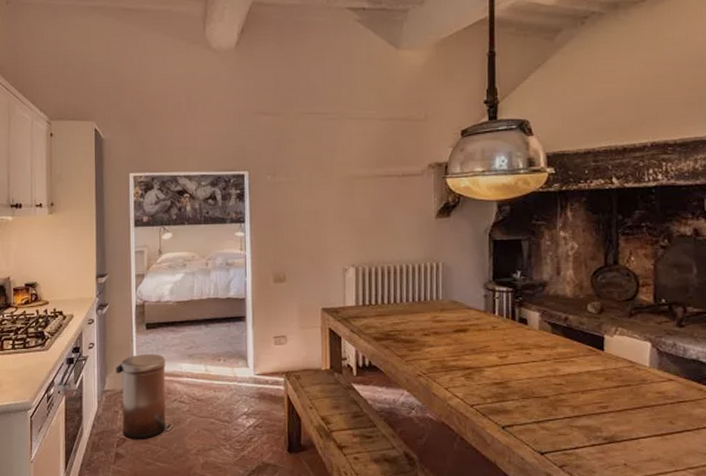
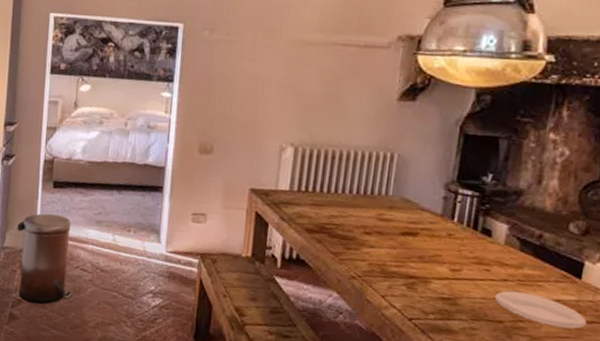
plate: none [539,369,615,396] -> present [495,290,588,330]

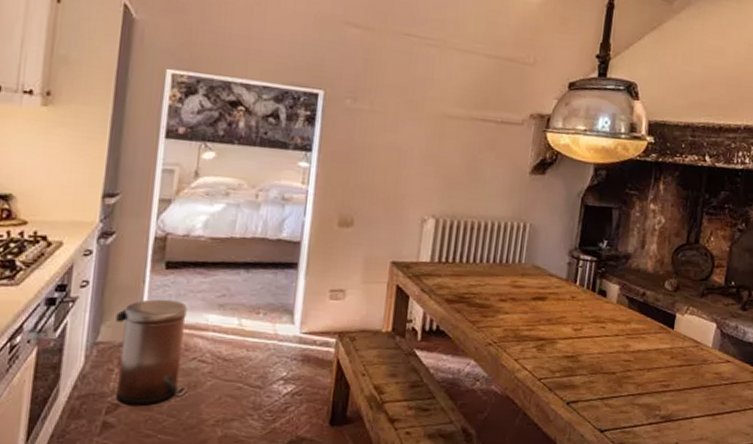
plate: present [495,290,588,330] -> none [609,344,678,374]

